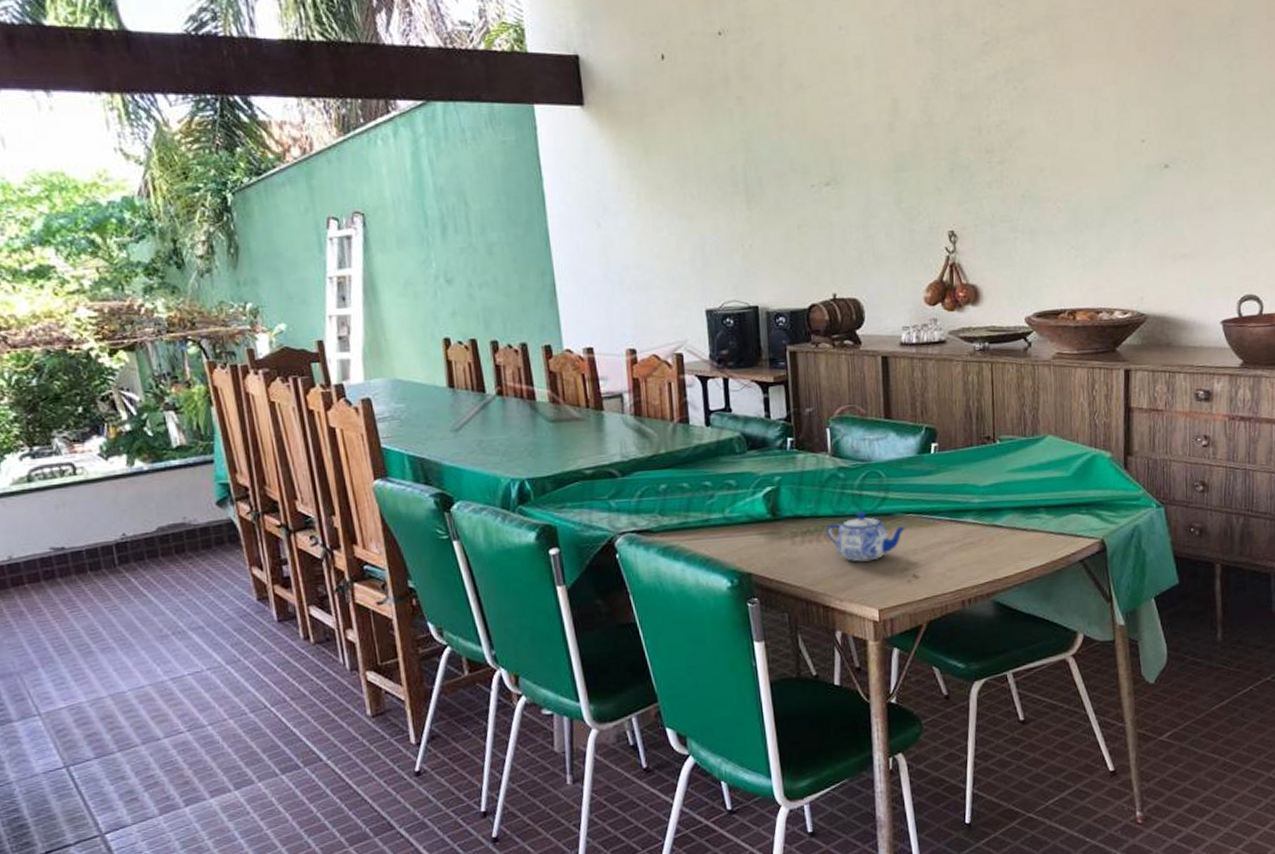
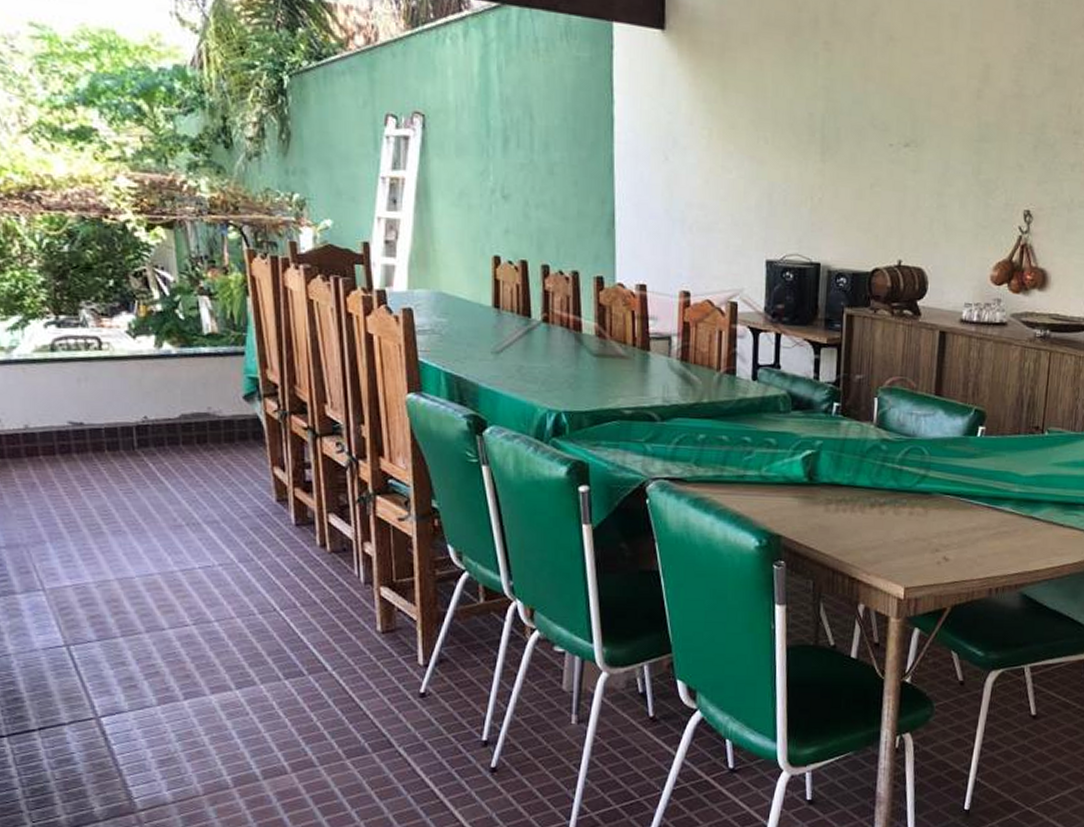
teapot: present [825,511,907,562] -> none [861,486,944,538]

